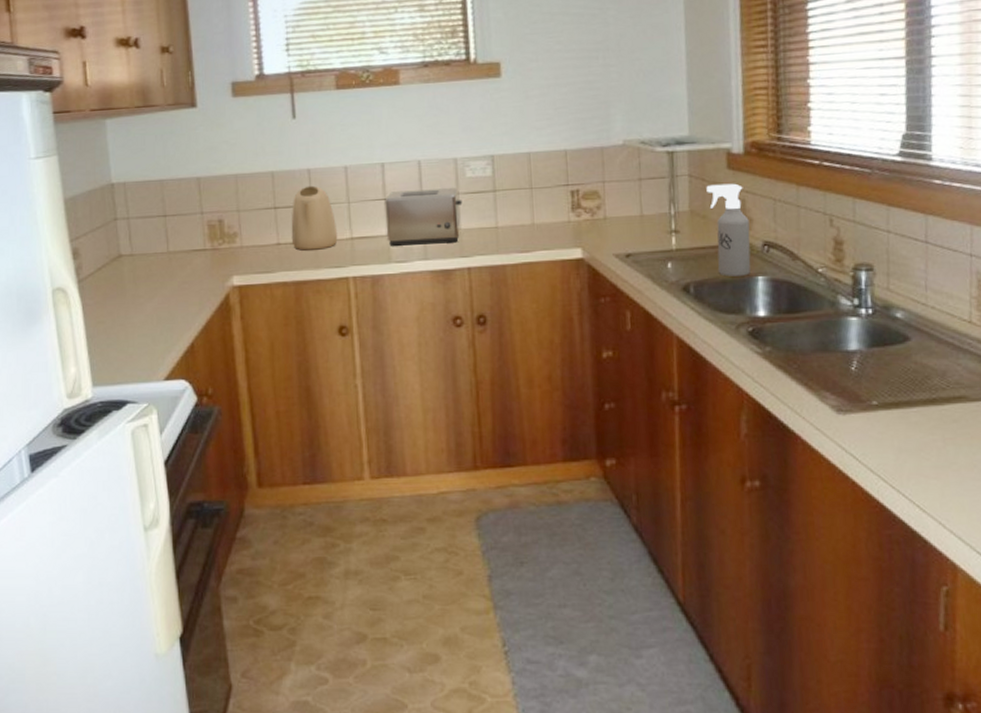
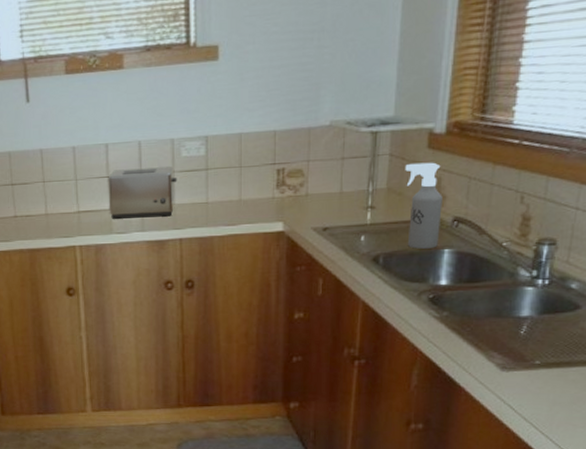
kettle: present [291,185,338,252] -> none [26,164,66,223]

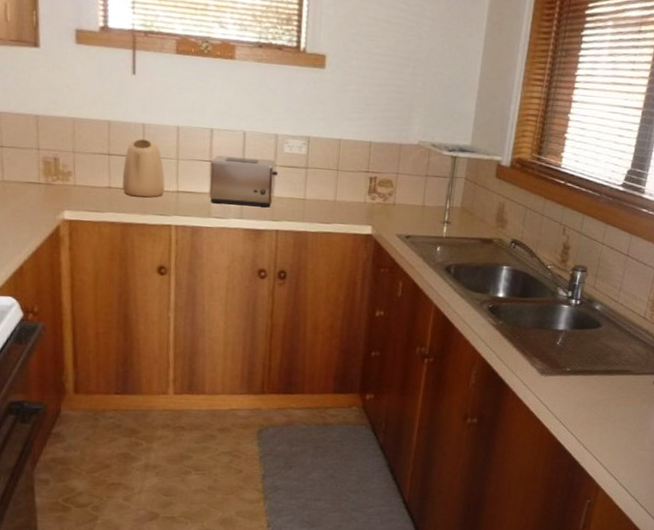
kettle: none [26,164,66,223] -> present [122,139,165,198]
spray bottle: present [405,162,443,249] -> none [474,188,505,264]

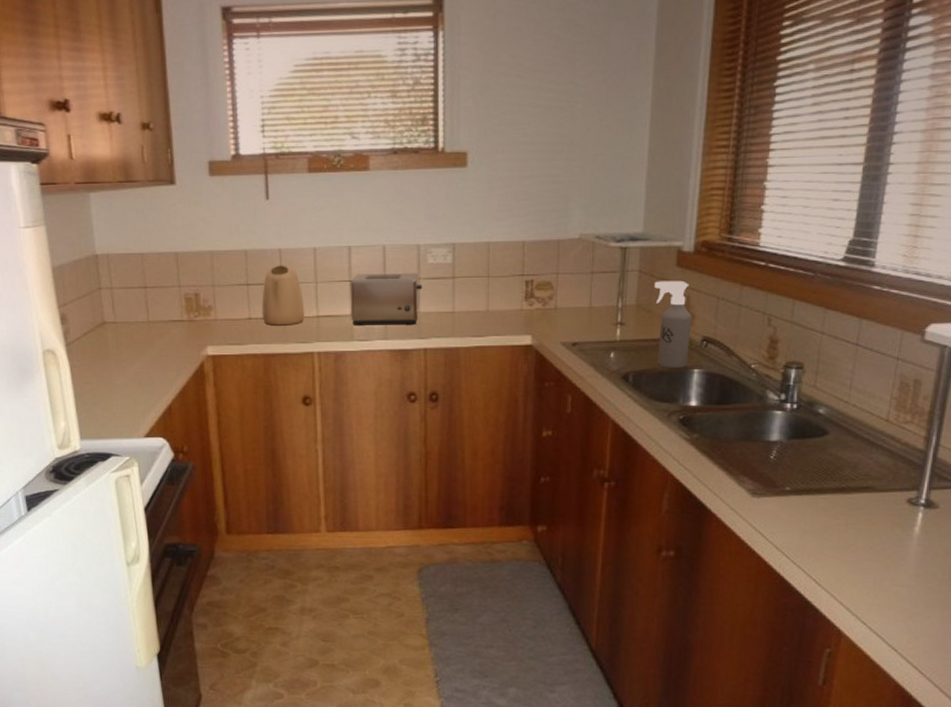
spray bottle: none [474,188,505,264] -> present [654,280,692,368]

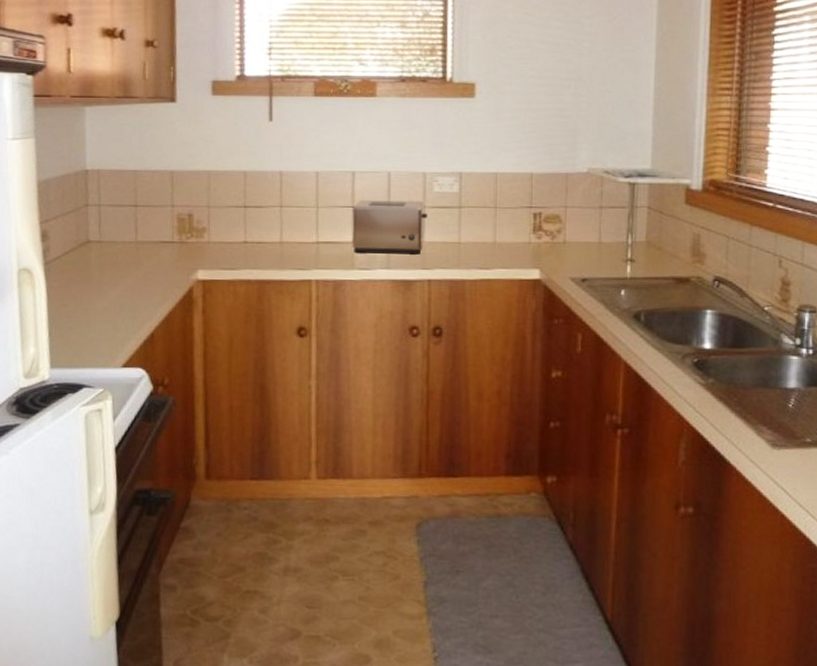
kettle: present [262,265,305,327] -> none [258,188,304,252]
spray bottle: present [654,280,692,368] -> none [664,218,702,308]

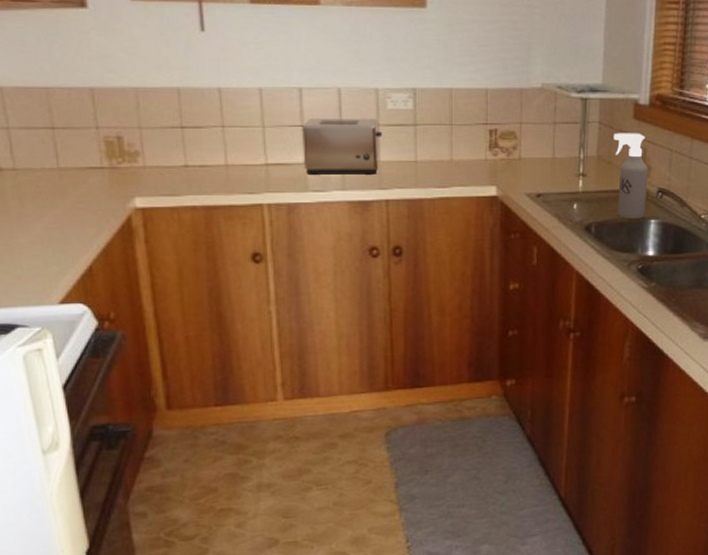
spray bottle: none [664,218,702,308] -> present [613,132,648,219]

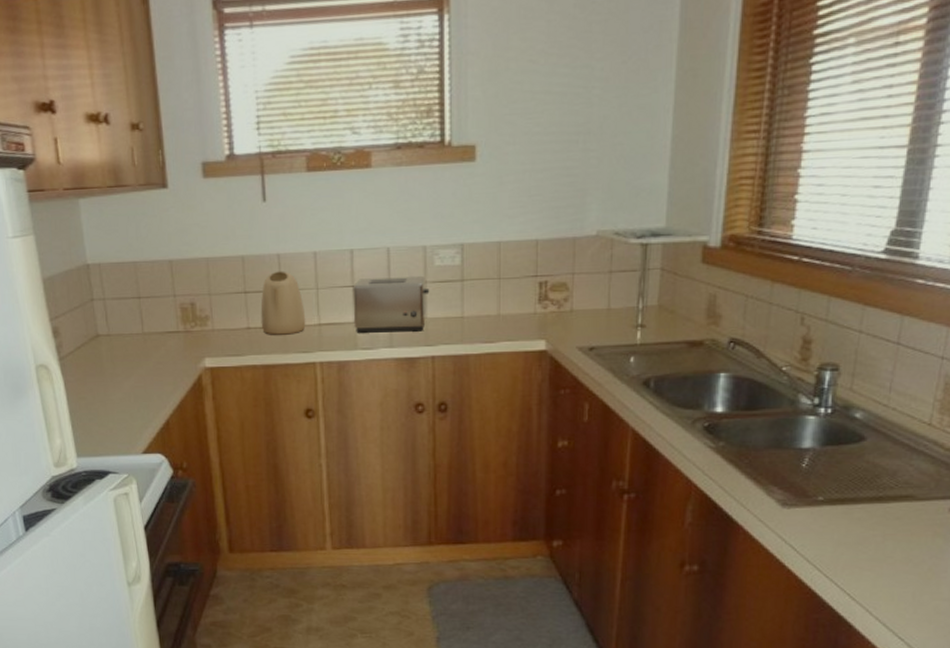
kettle: none [200,106,252,176] -> present [261,271,306,336]
spray bottle: present [613,132,648,219] -> none [678,278,718,372]

